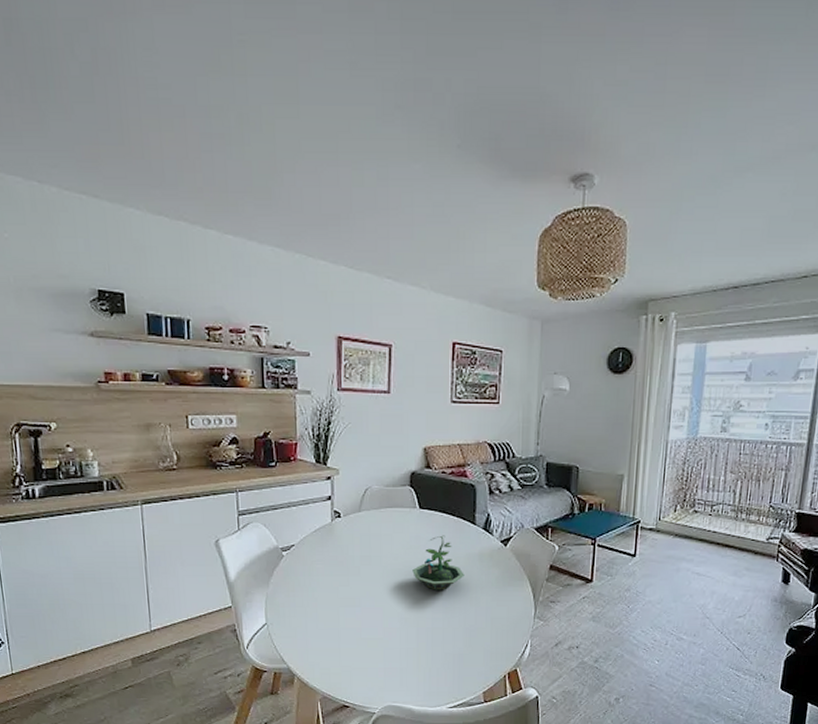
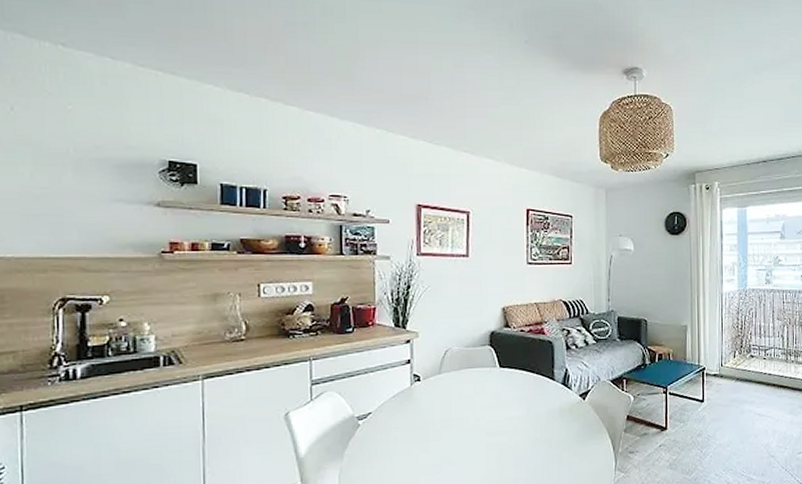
terrarium: present [412,535,464,590] -> none [494,392,546,450]

